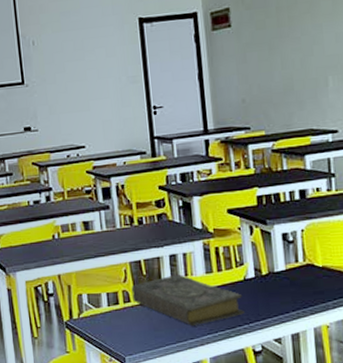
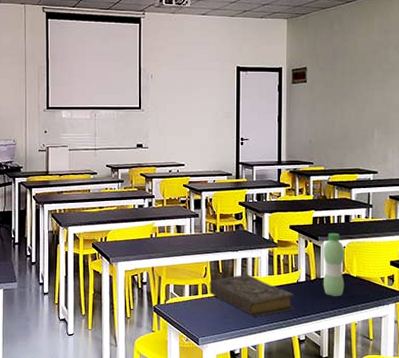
water bottle: none [274,213,308,295] -> present [323,232,345,297]

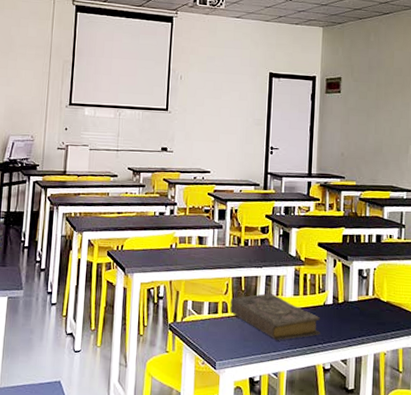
water bottle: present [323,232,345,297] -> none [351,252,375,323]

